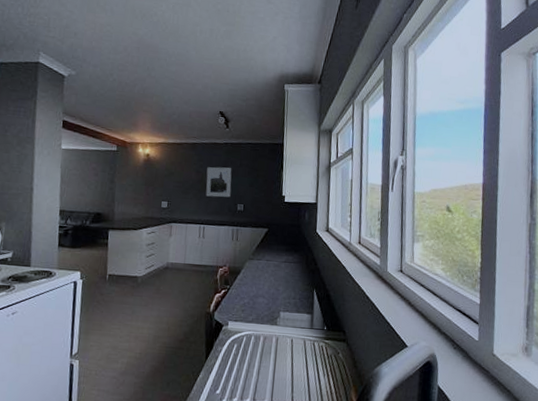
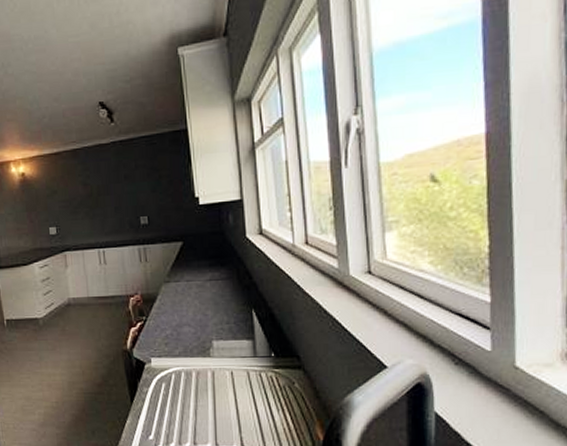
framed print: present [205,166,232,198] -> none [95,173,130,213]

